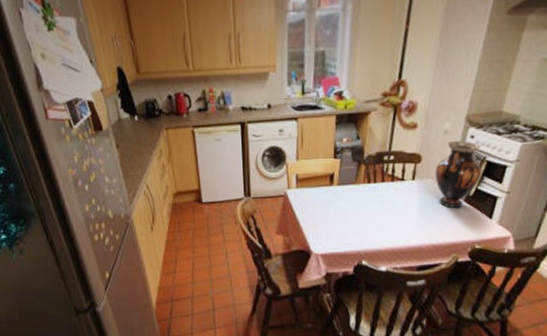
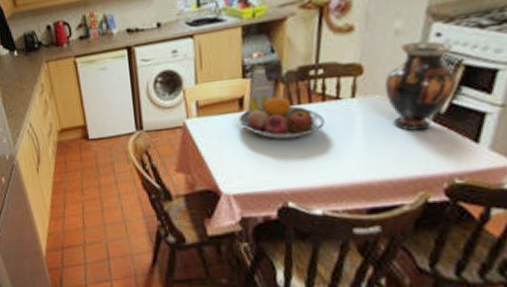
fruit bowl: none [329,173,392,210] -> present [238,94,325,140]

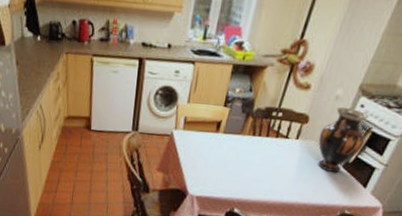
fruit bowl: present [238,94,325,140] -> none [213,122,274,161]

